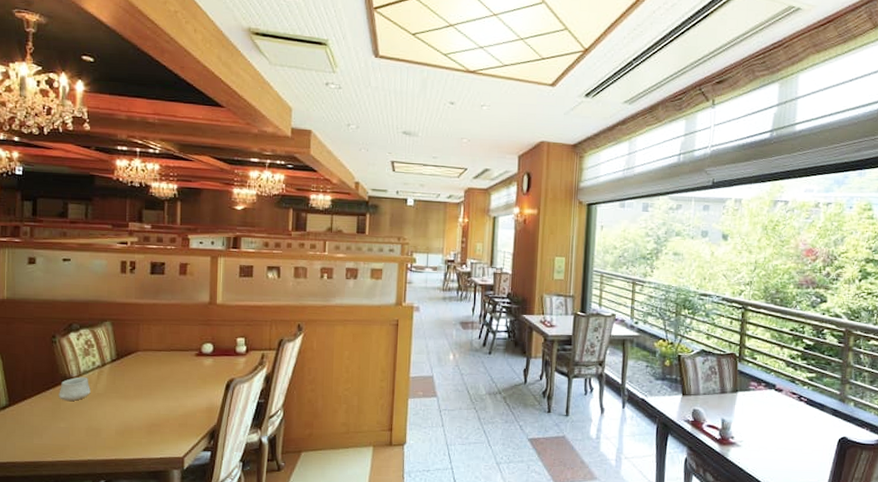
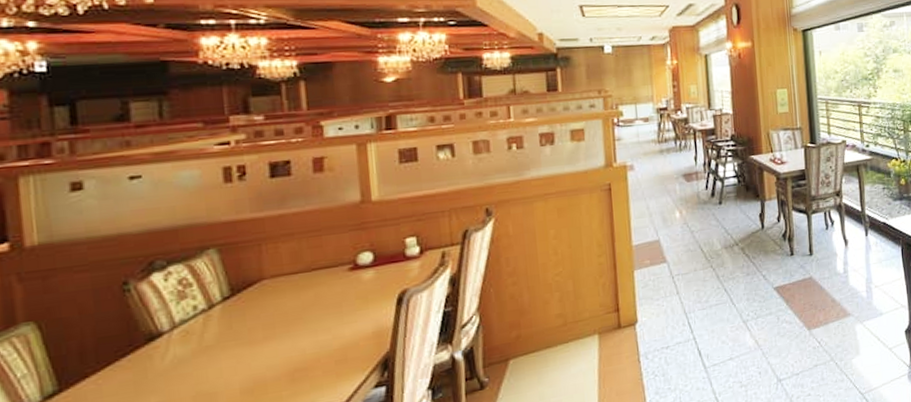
cup: present [59,377,91,401] -> none [142,328,194,367]

